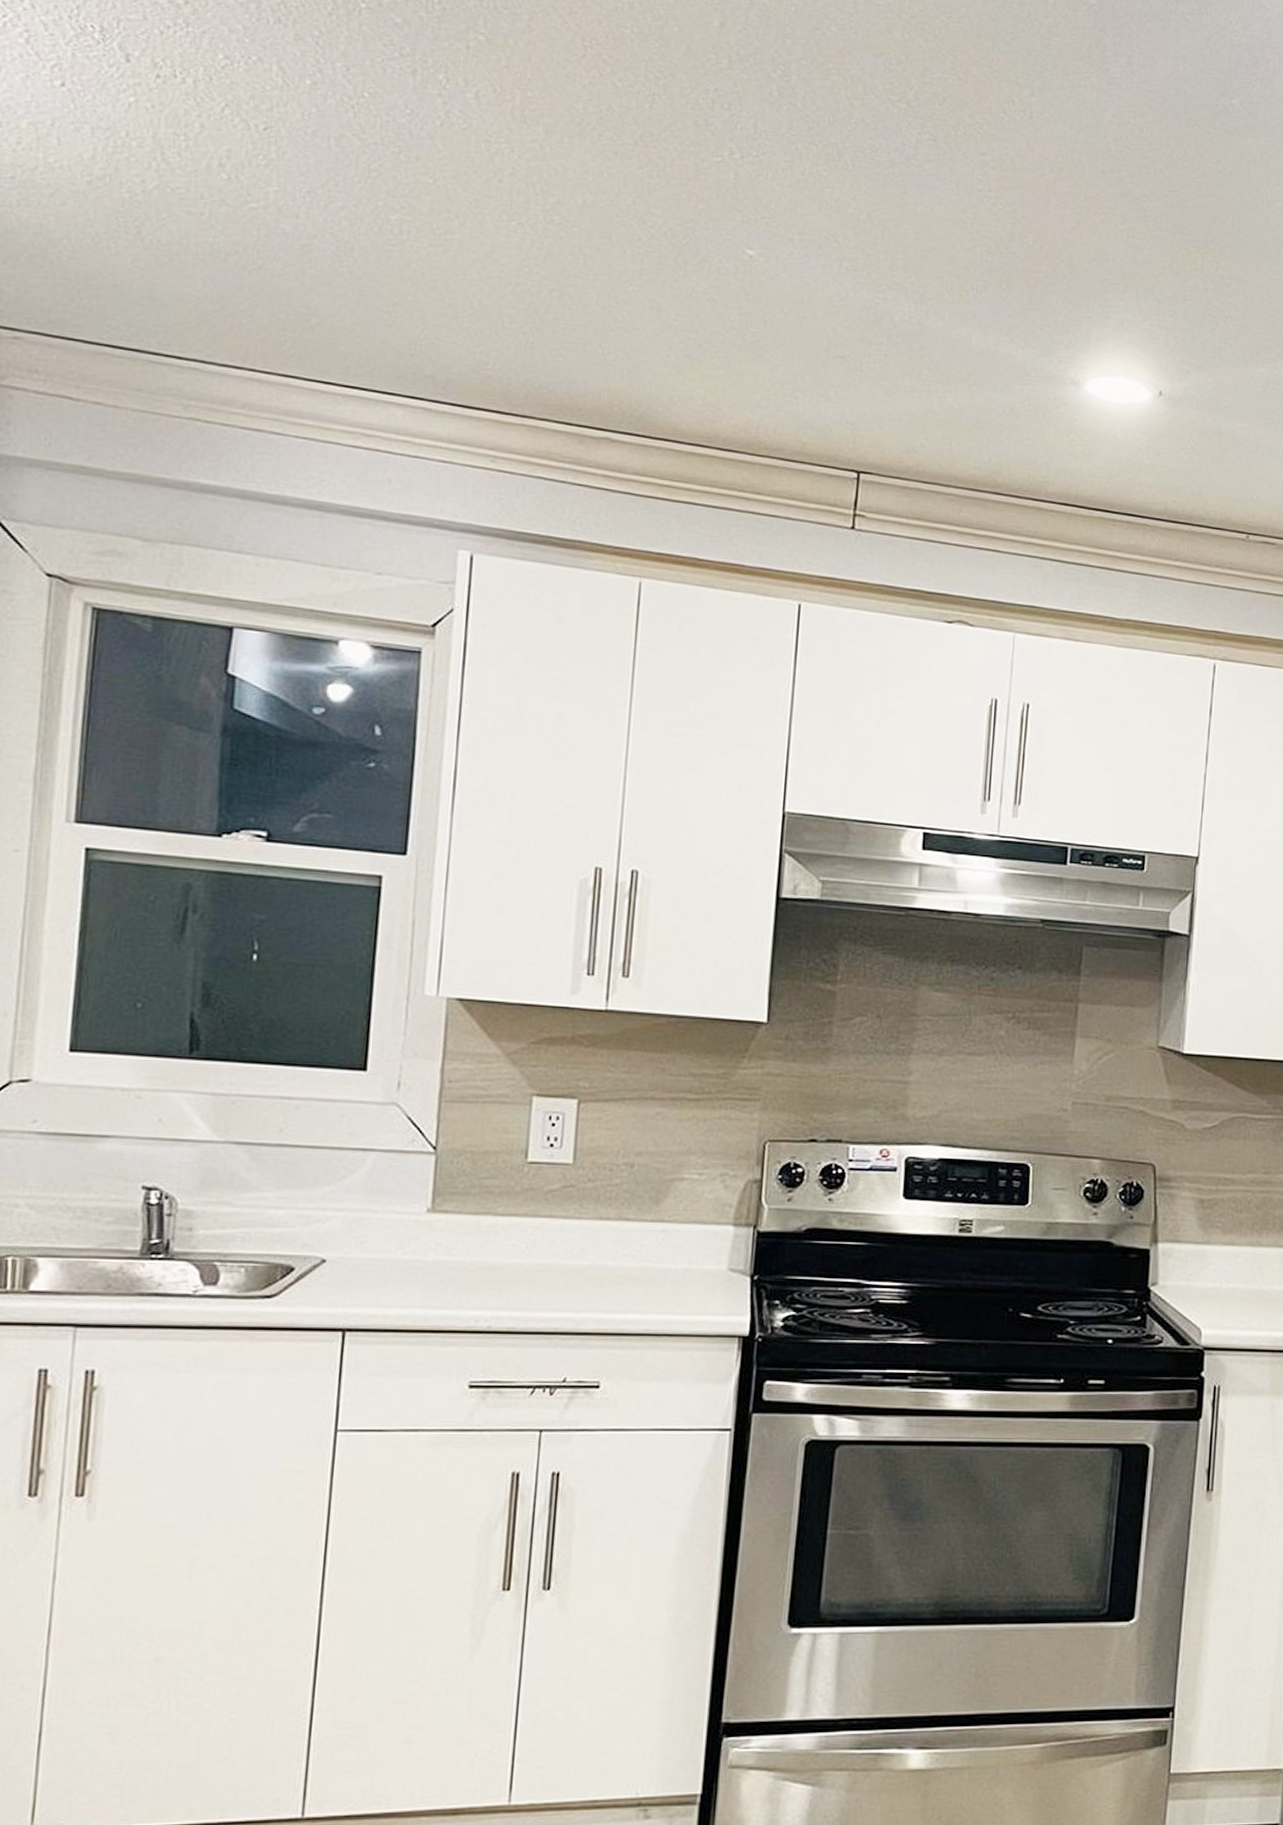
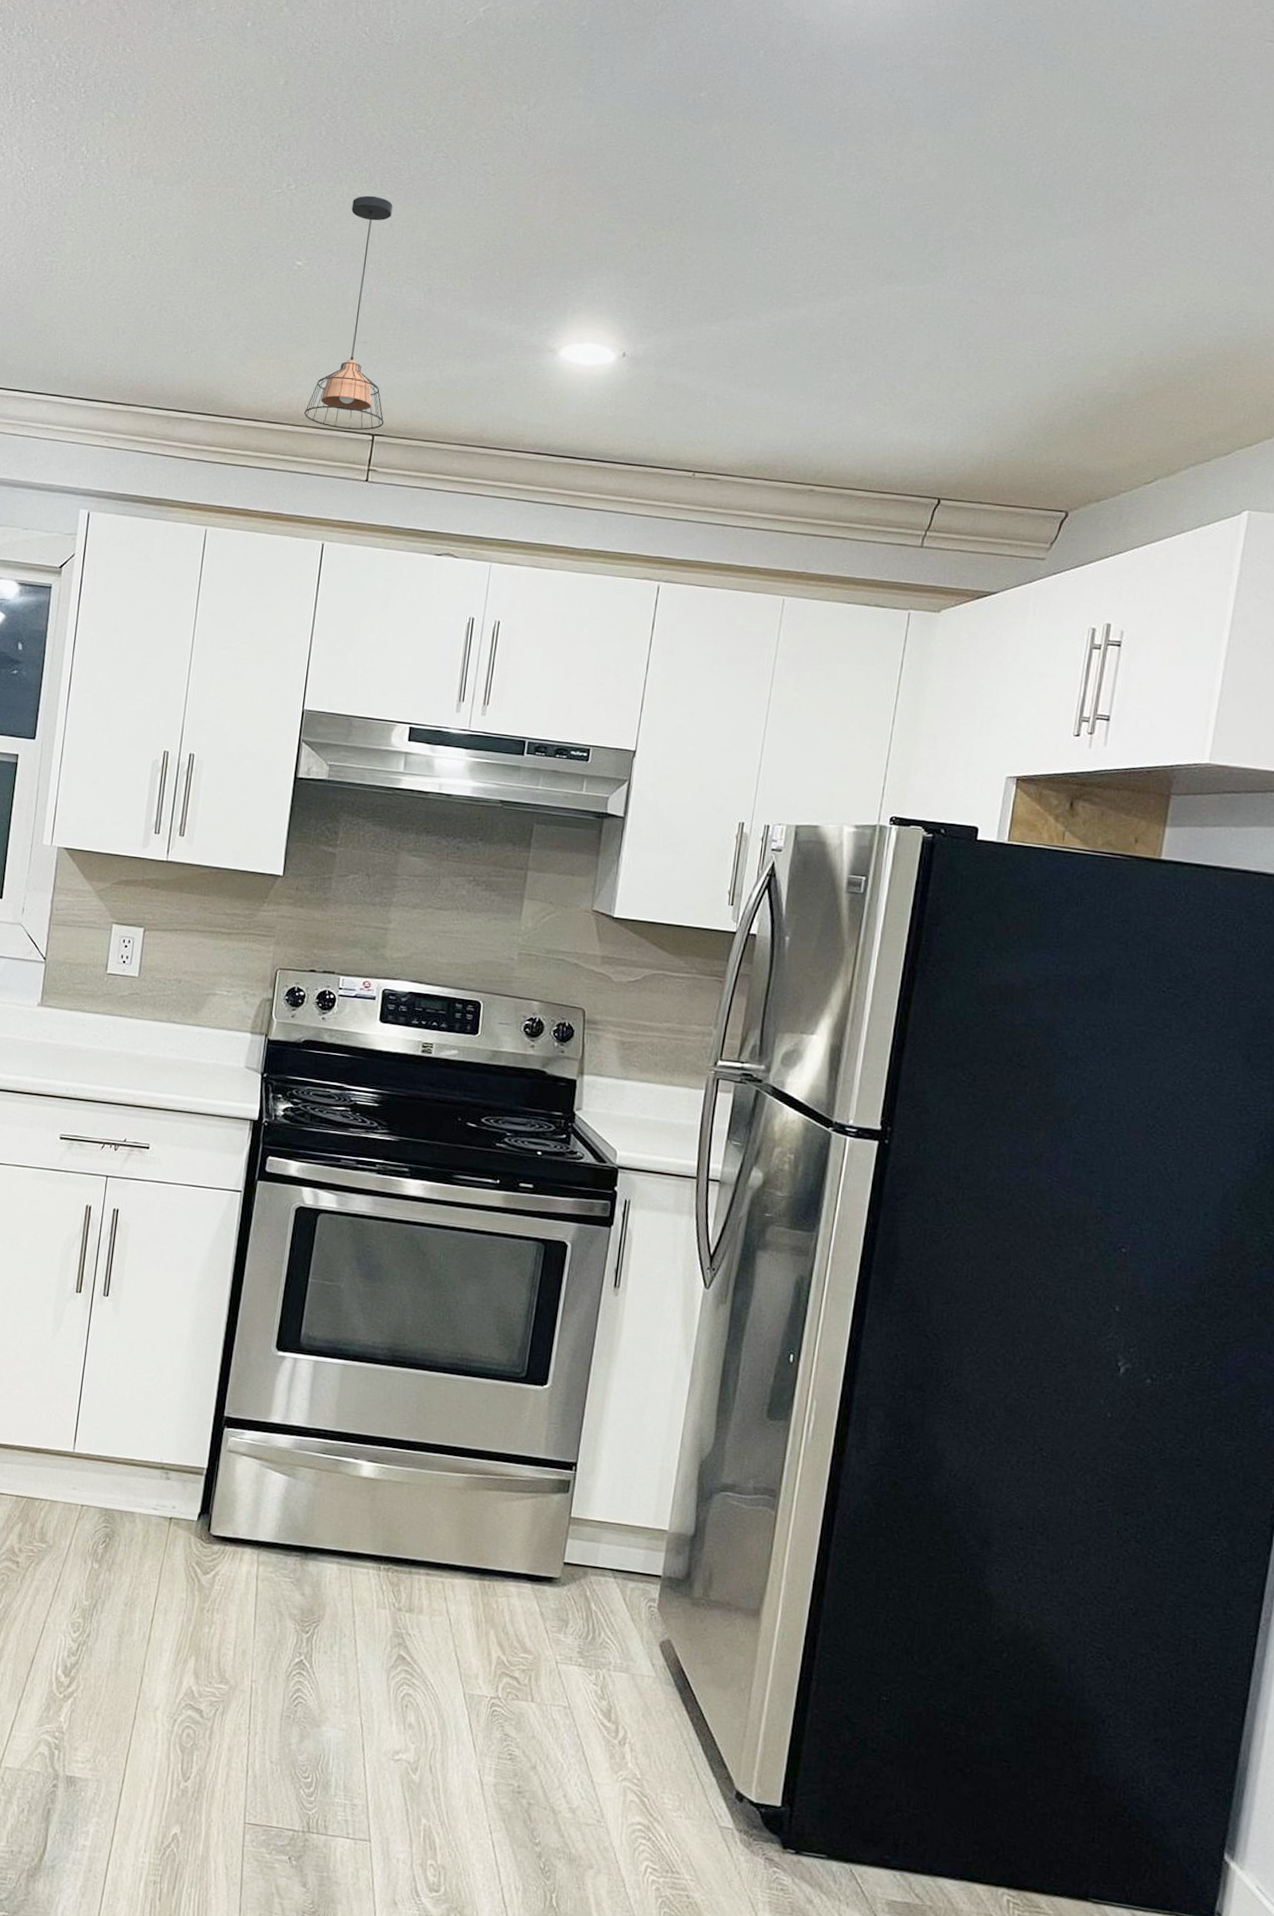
pendant light: none [766,176,872,466] -> present [304,195,394,431]

